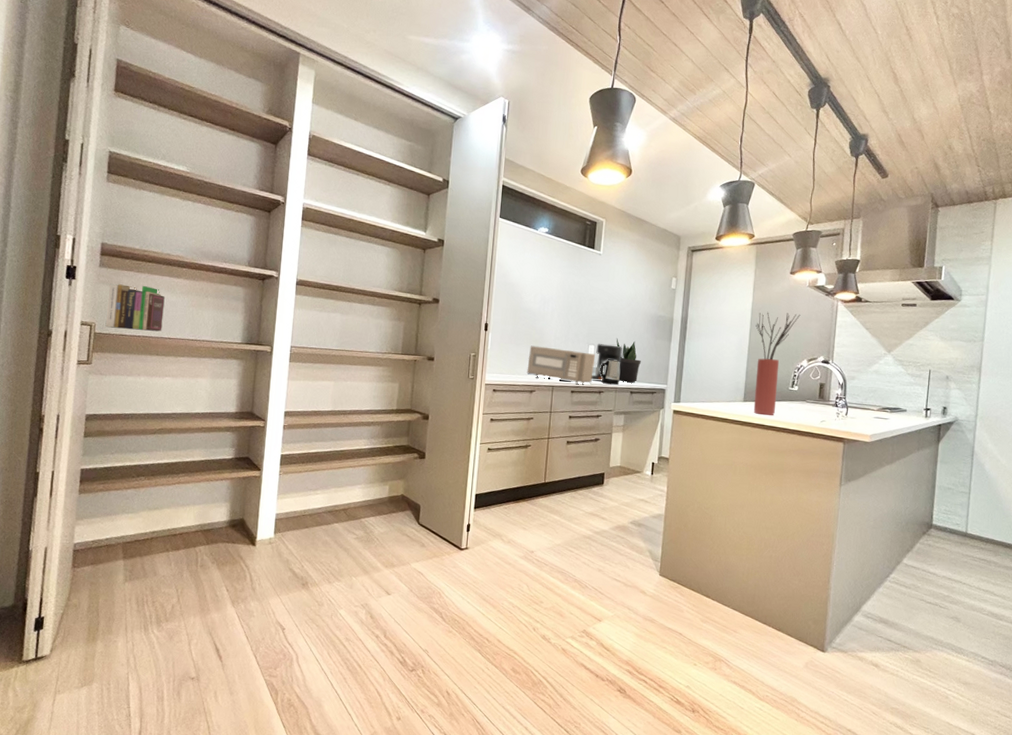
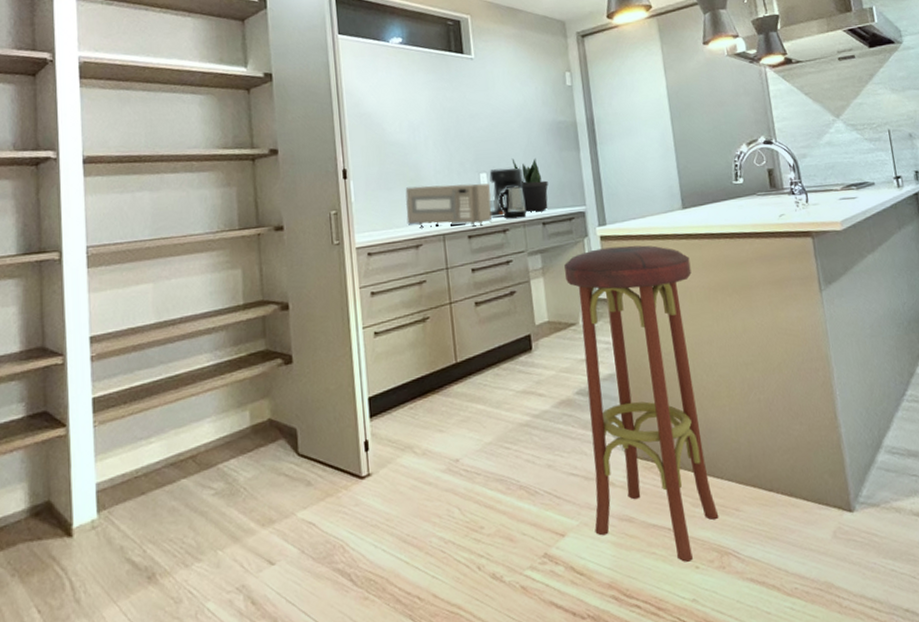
bar stool: none [624,419,741,659] -> present [564,245,719,562]
vase: present [753,312,801,416] -> none [676,91,727,222]

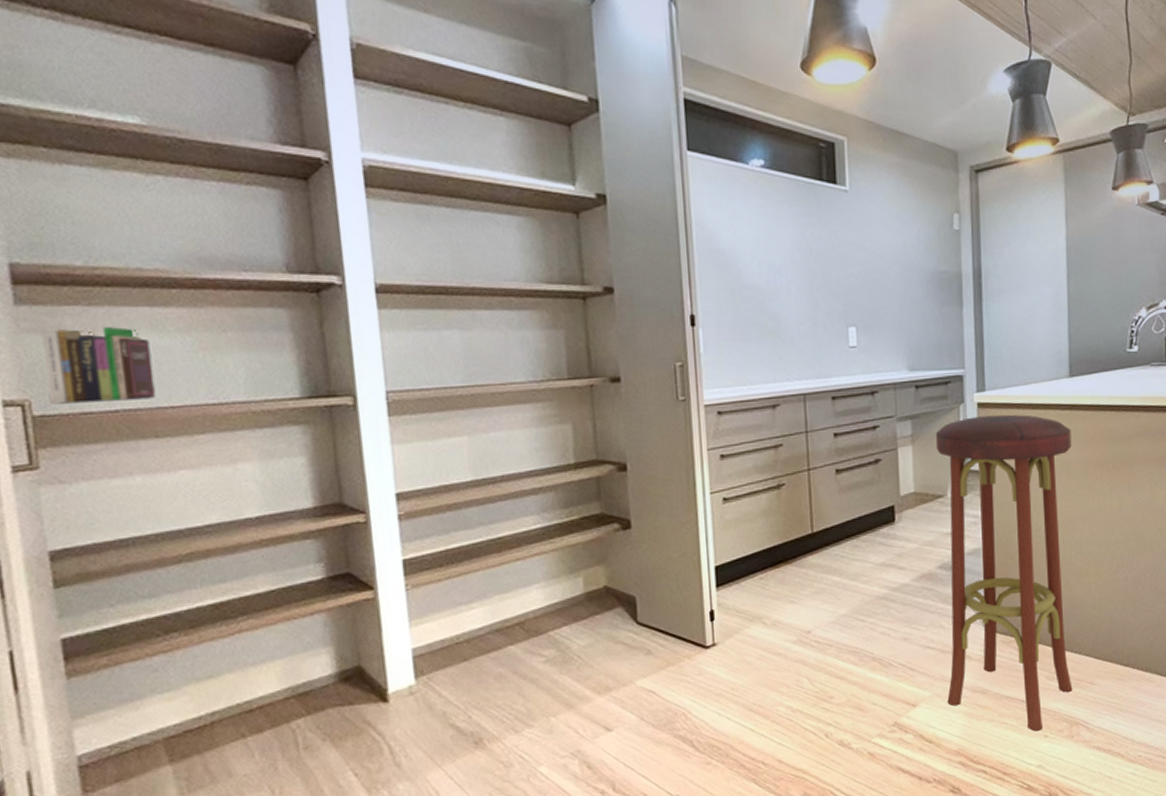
microwave: present [405,183,492,227] -> none [762,338,860,387]
coffee maker: present [489,168,523,217] -> none [857,322,897,378]
kettle: present [498,185,527,219] -> none [868,342,899,380]
planter: present [511,158,548,213] -> none [885,311,925,374]

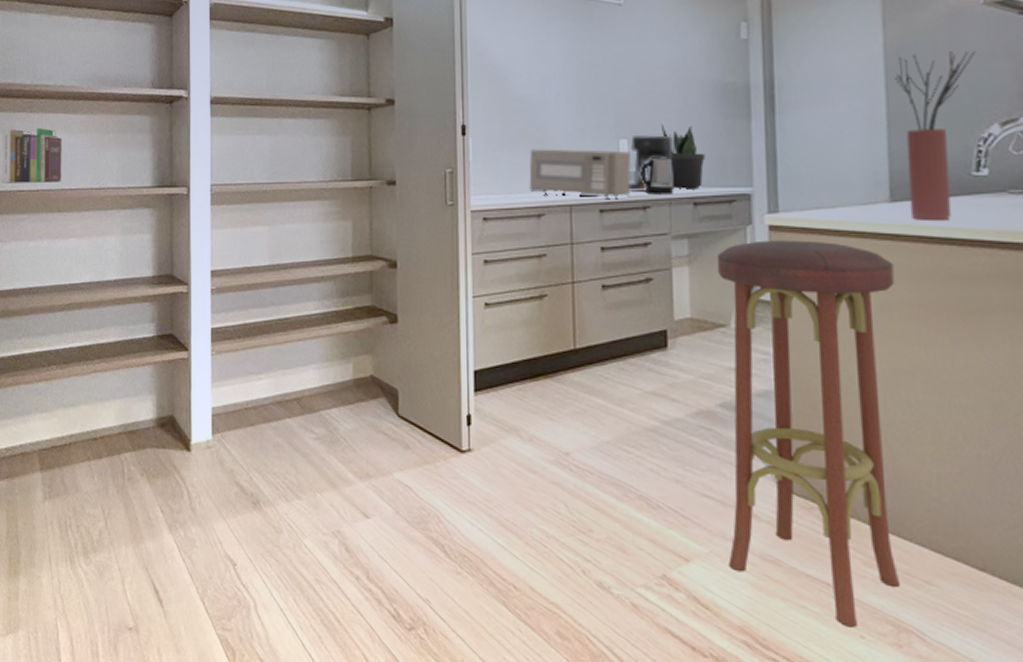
microwave: none [762,338,860,387] -> present [529,149,632,200]
coffee maker: none [857,322,897,378] -> present [628,135,673,192]
kettle: none [868,342,899,380] -> present [640,155,674,195]
planter: none [885,311,925,374] -> present [660,124,705,190]
vase: none [1074,245,1132,393] -> present [895,51,976,222]

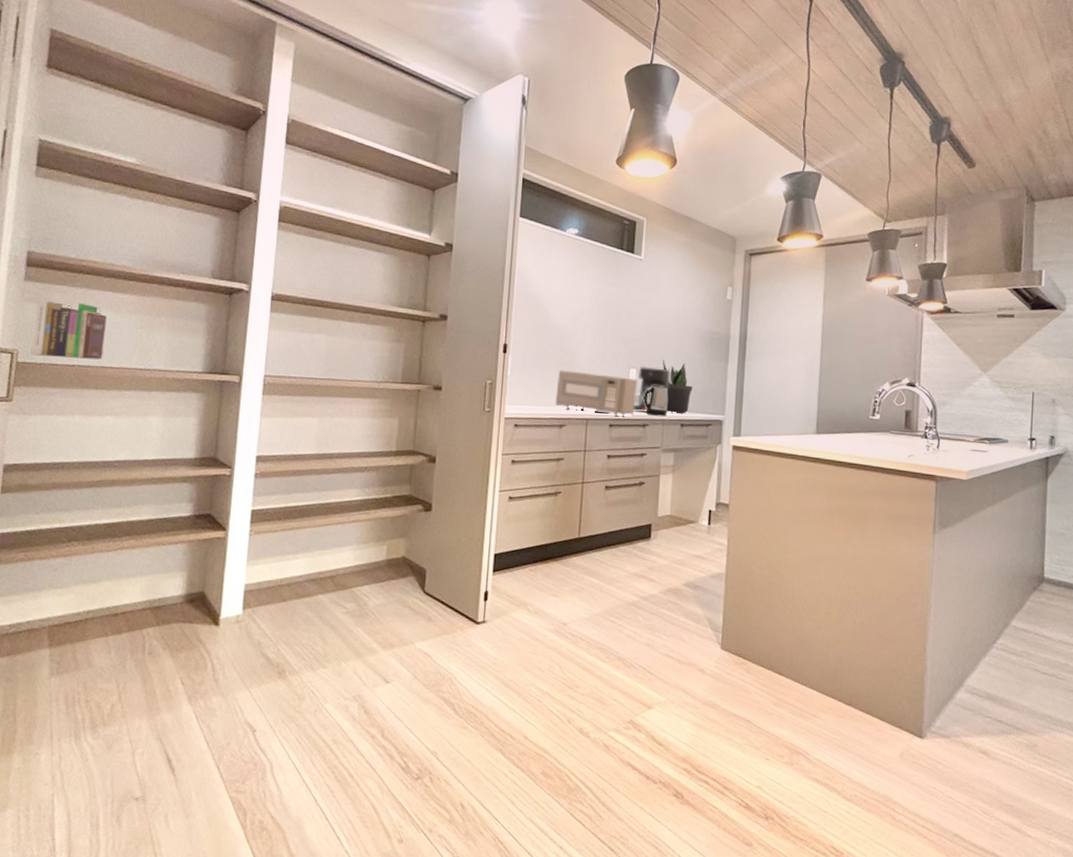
bar stool: present [718,240,901,628] -> none [679,457,814,753]
vase: present [895,51,976,222] -> none [828,326,880,451]

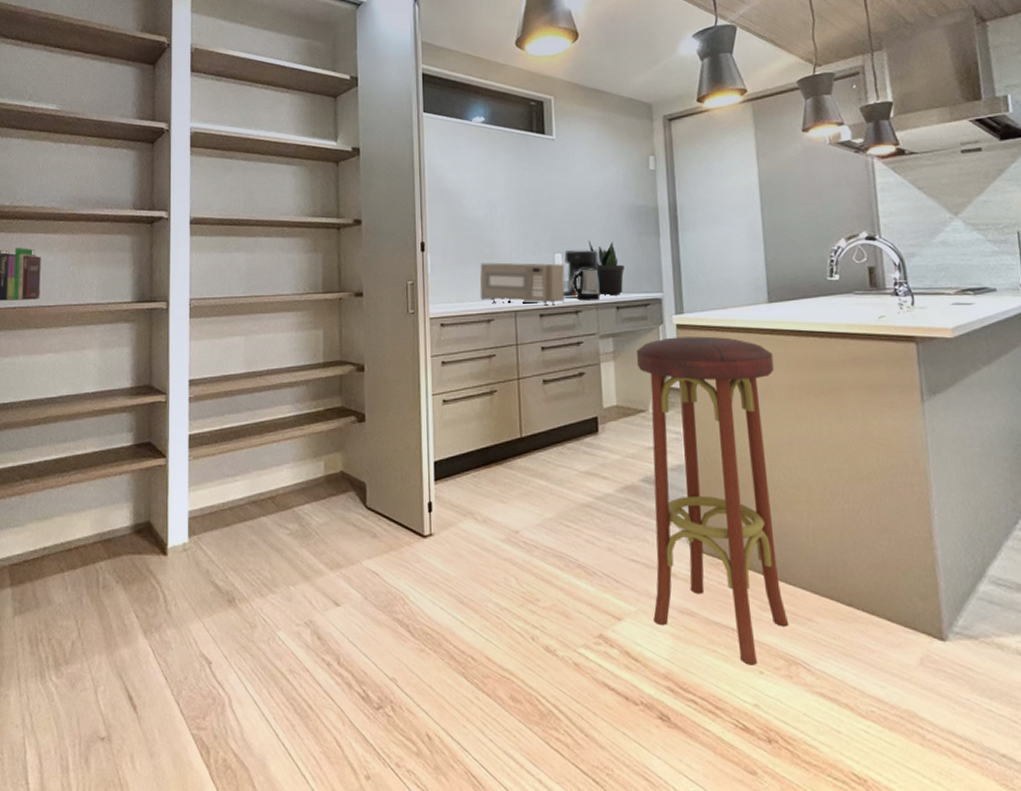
bar stool: none [679,457,814,753] -> present [637,336,789,665]

